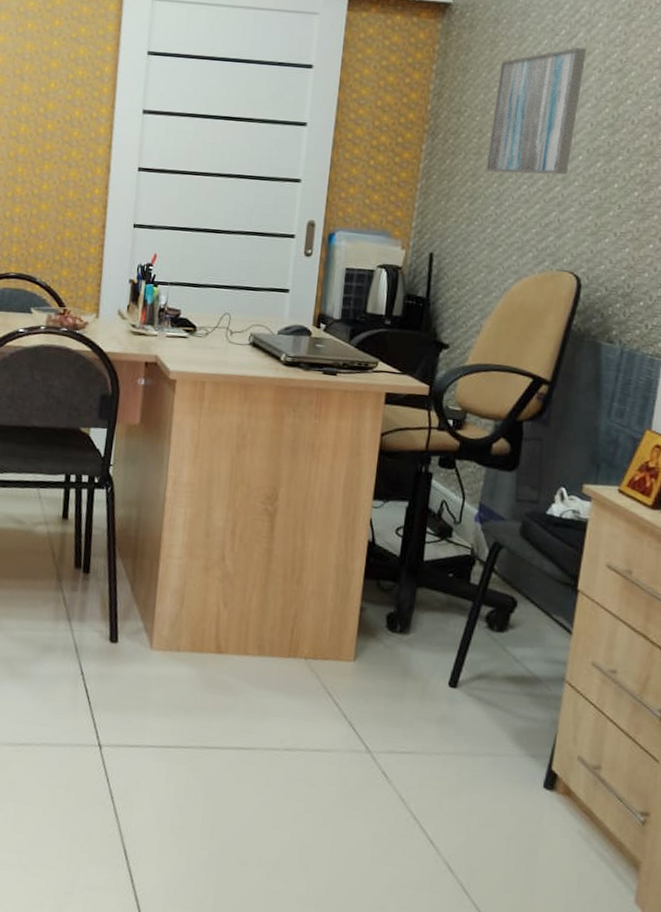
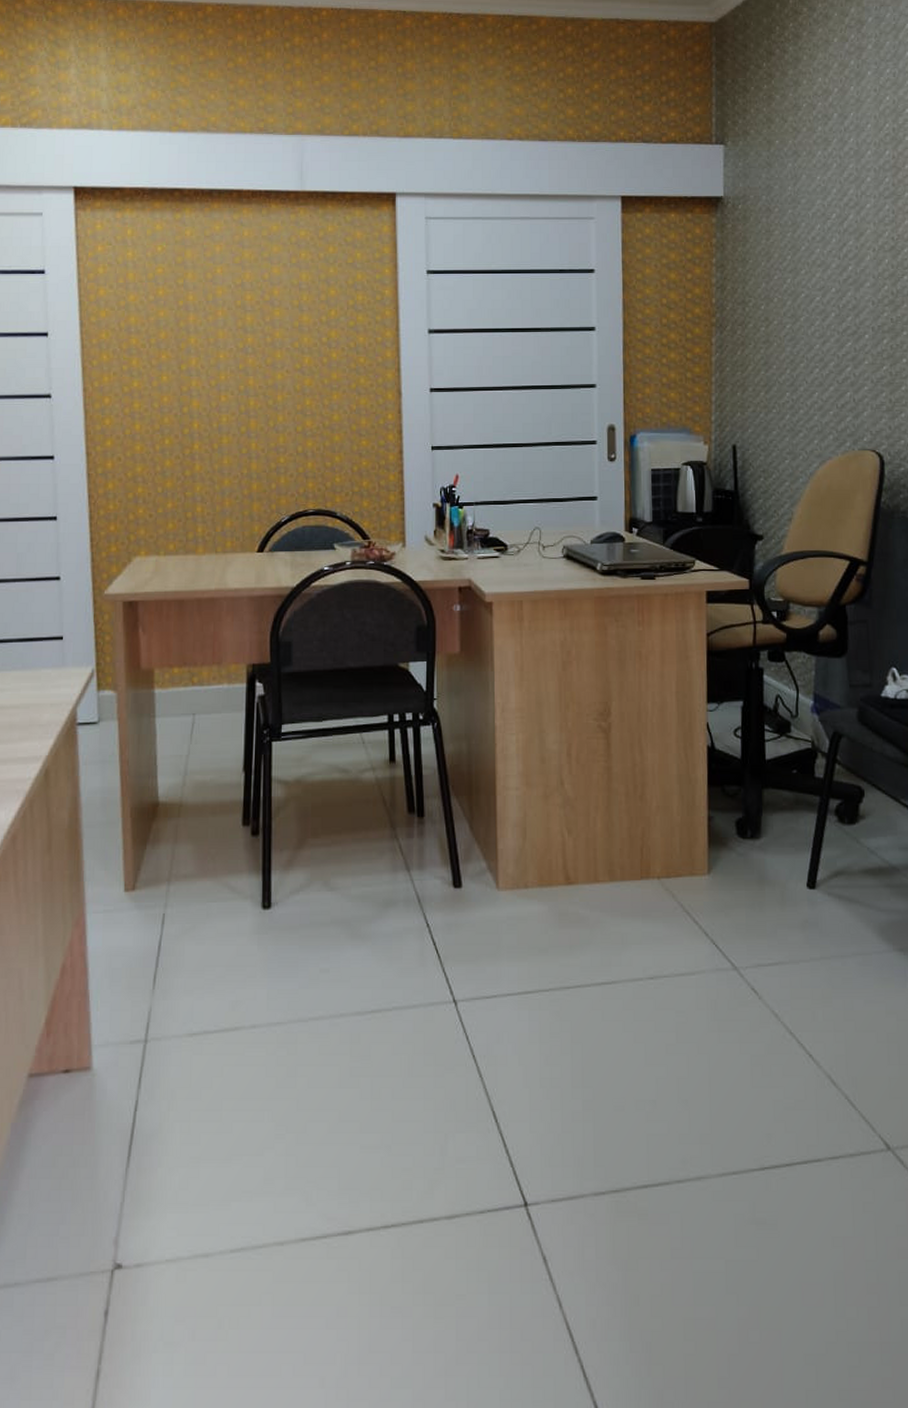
wall art: present [485,47,586,175] -> none [776,230,859,359]

